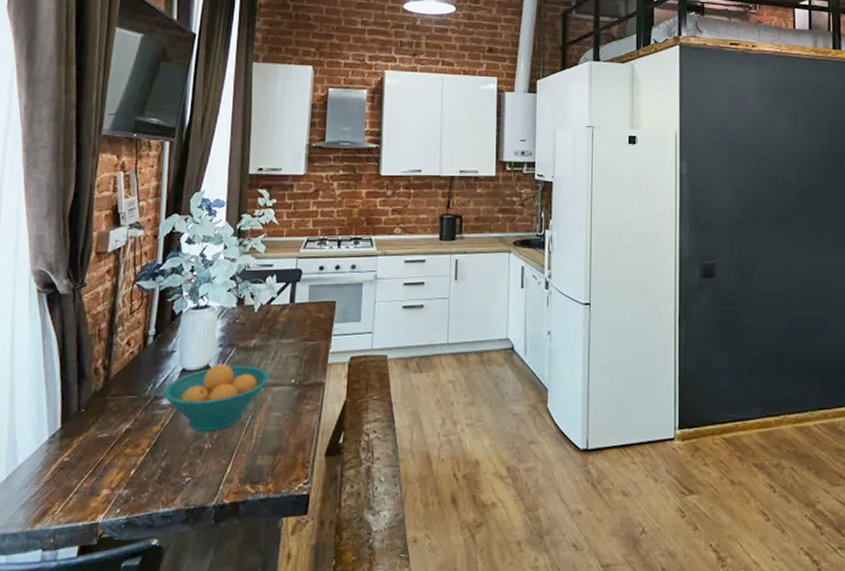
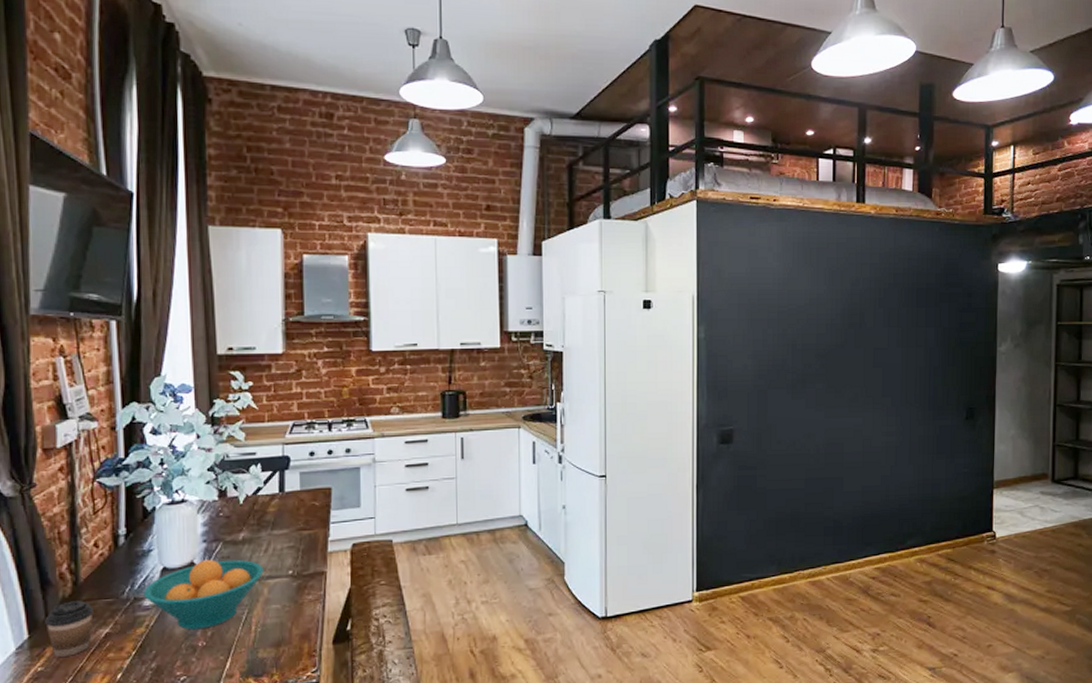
coffee cup: none [76,395,119,449] -> present [45,601,94,657]

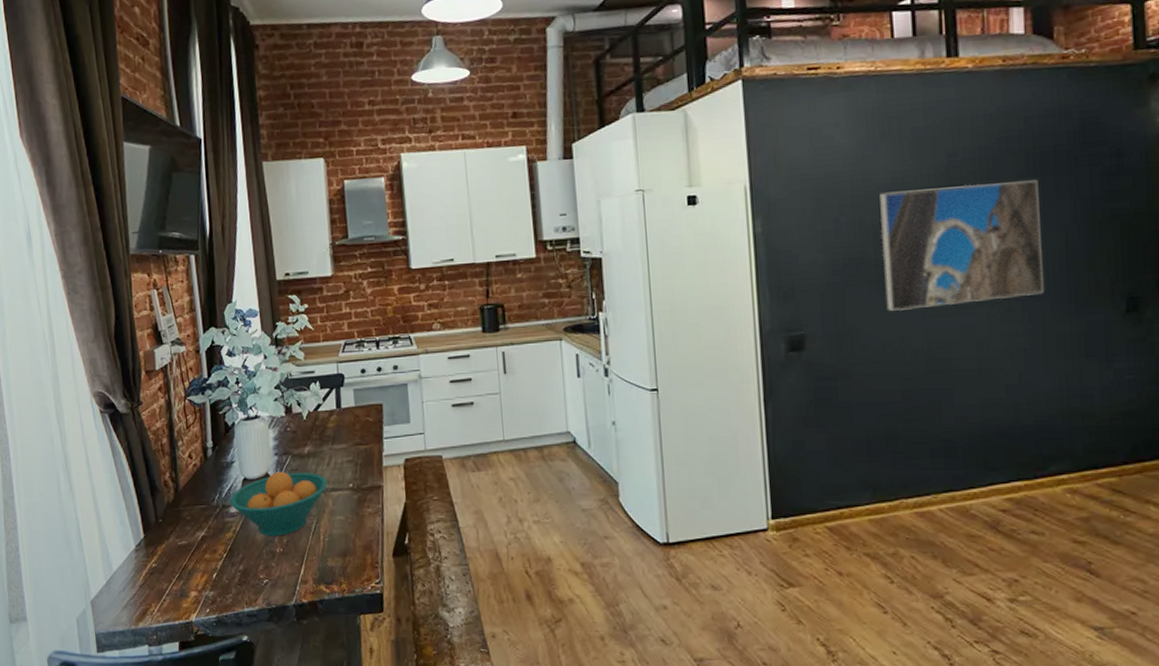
coffee cup: present [45,601,94,657] -> none [155,506,192,555]
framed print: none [798,309,914,411] -> present [879,180,1044,311]

